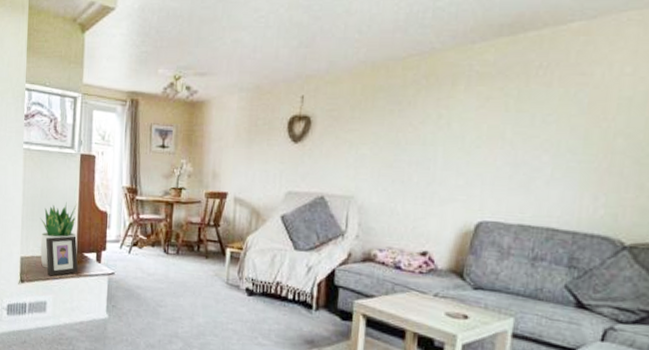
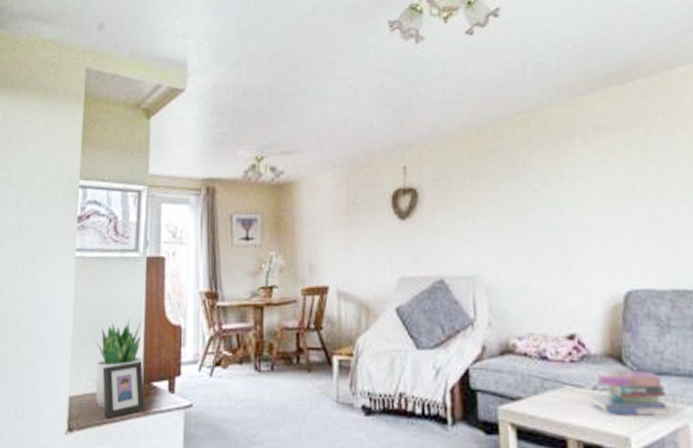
books: none [429,281,494,323] -> present [588,369,668,416]

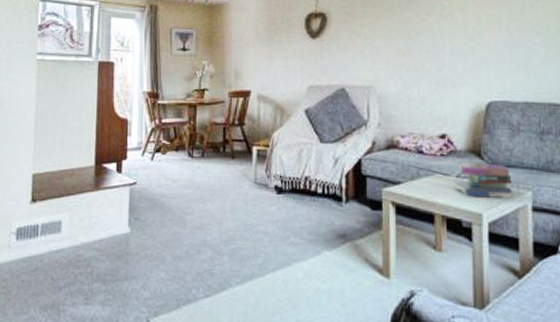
planter: present [95,317,143,408] -> none [54,111,95,184]
picture frame: present [102,361,146,419] -> none [60,146,97,192]

